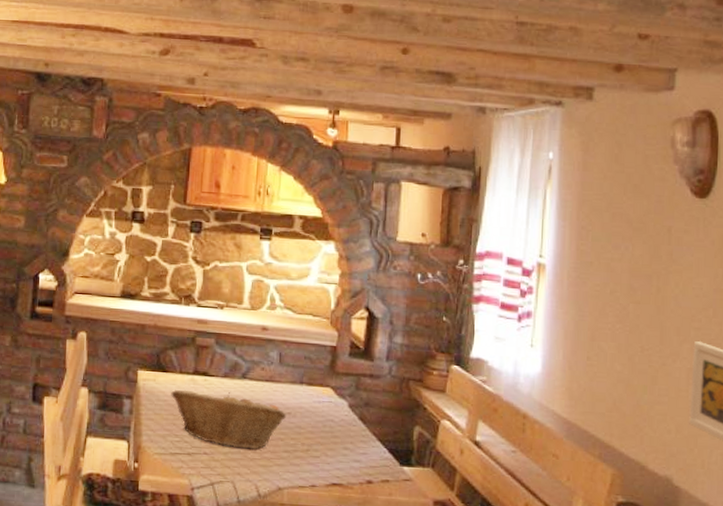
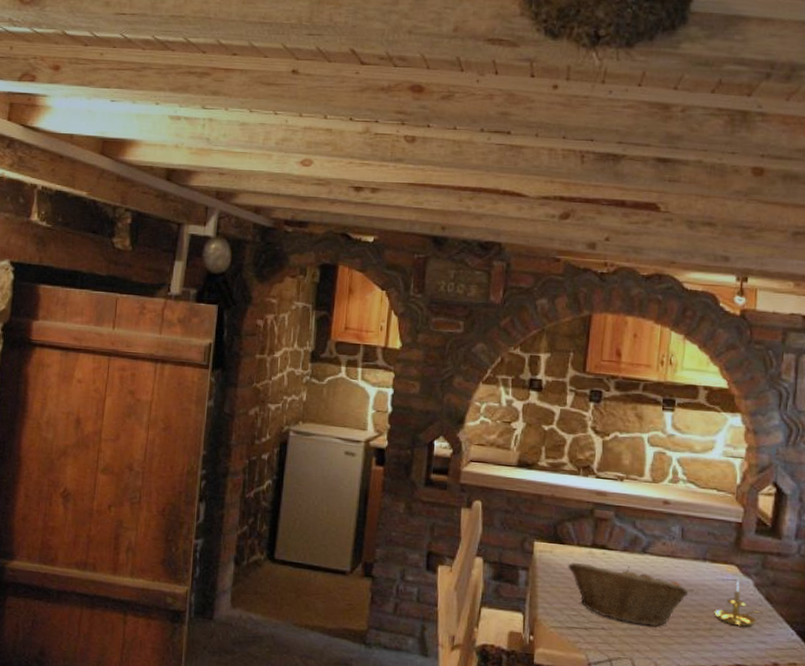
candle holder: none [311,401,357,448] -> present [714,580,763,627]

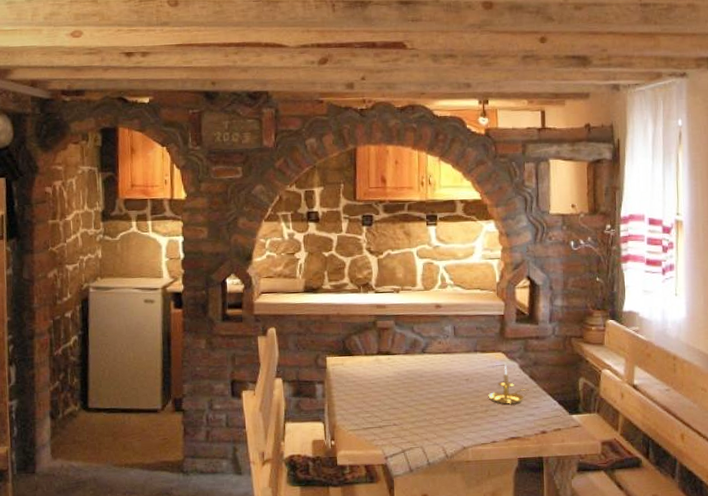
fruit basket: present [568,562,689,627] -> none [358,366,465,417]

